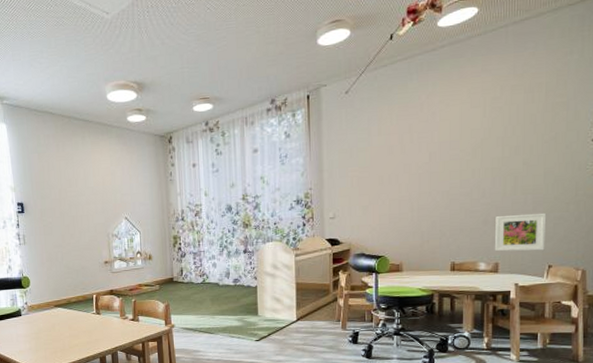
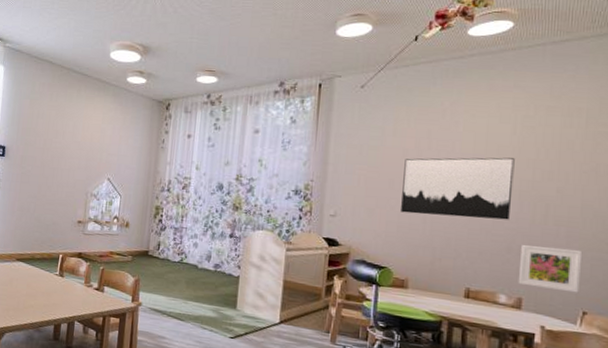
wall art: none [391,139,486,205] -> present [401,157,515,220]

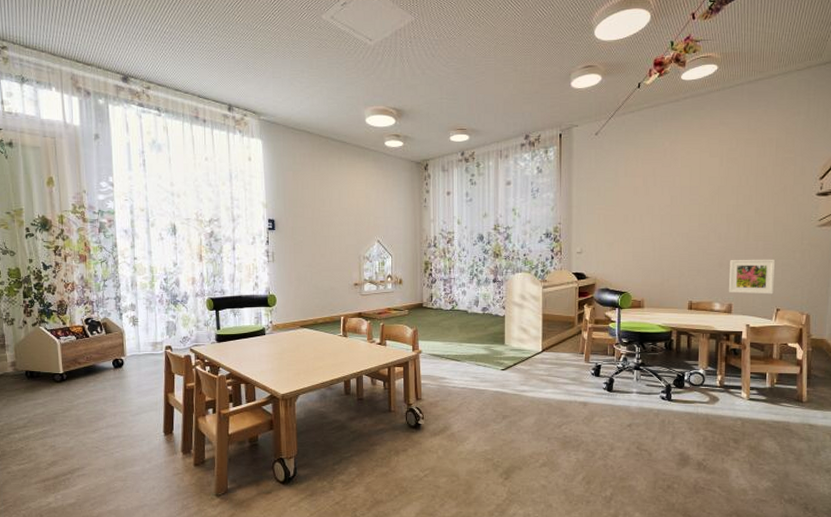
wall art: present [401,157,515,220] -> none [635,187,723,243]

